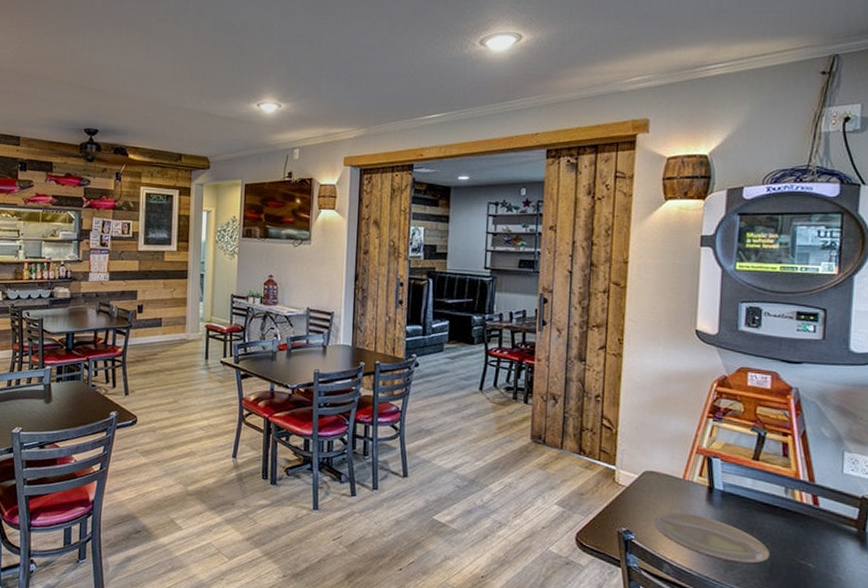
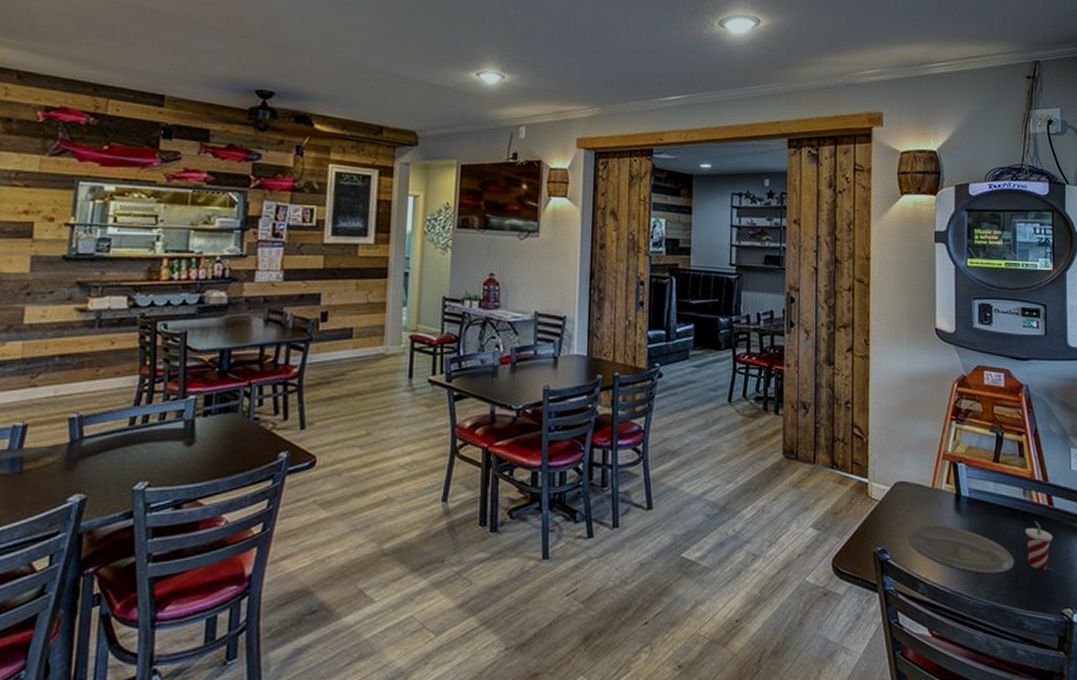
beverage cup: none [784,518,816,565] -> present [1025,520,1053,570]

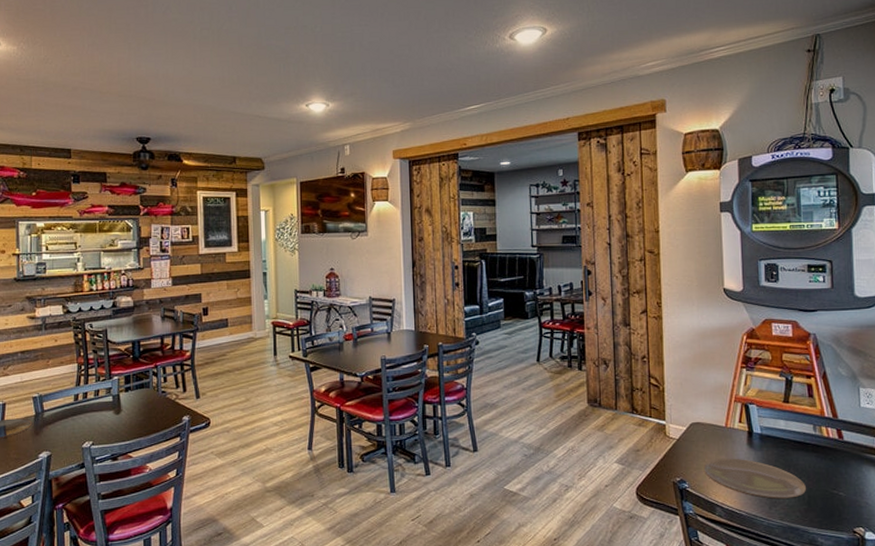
beverage cup: present [1025,520,1053,570] -> none [816,452,843,495]

